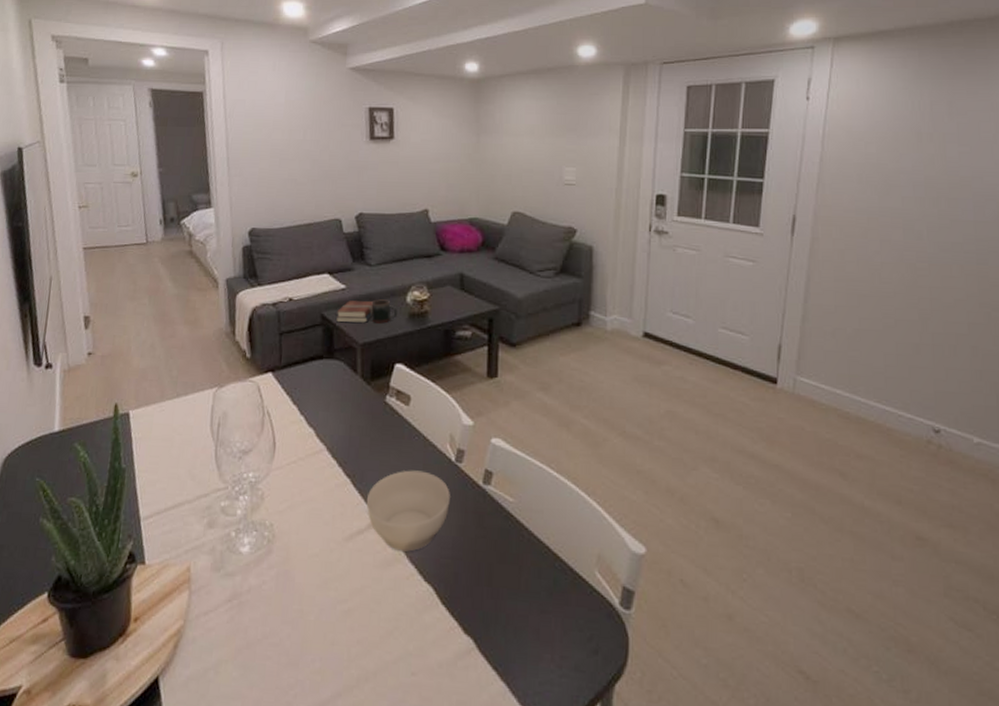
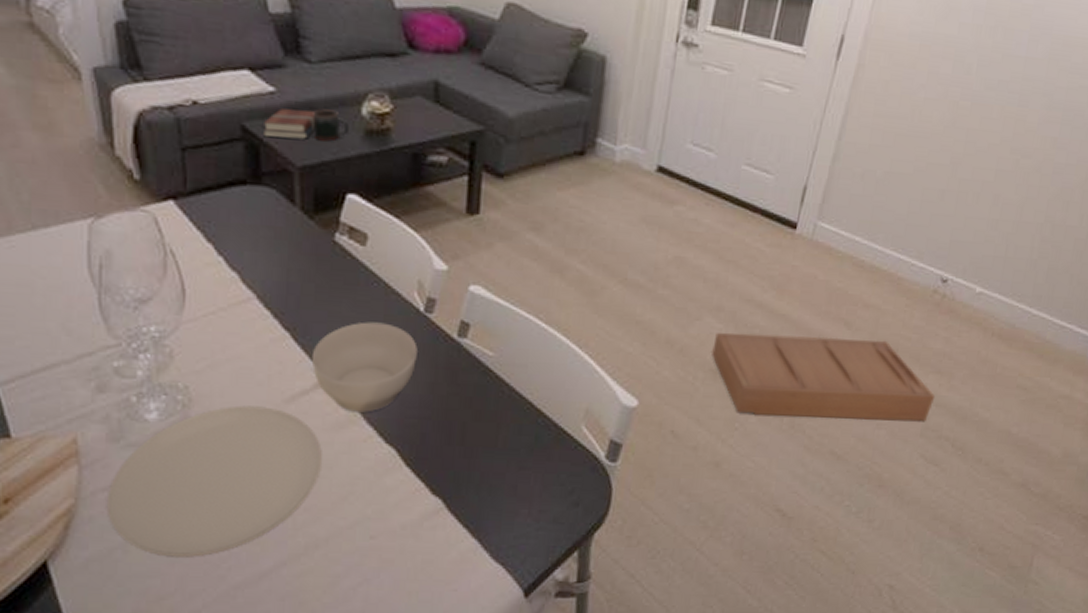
plate: none [206,542,373,683] -> present [106,405,322,557]
shoe rack: none [711,482,953,580] -> present [712,332,936,422]

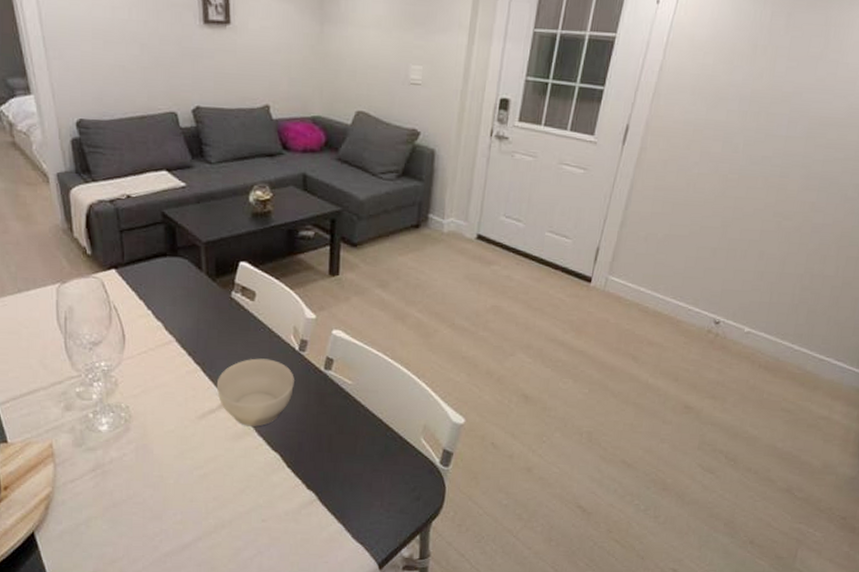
plate: present [106,405,322,557] -> none [73,421,225,532]
books: present [262,108,316,140] -> none [177,199,216,222]
mug: present [312,109,349,142] -> none [213,198,240,223]
shoe rack: present [712,332,936,422] -> none [523,365,711,438]

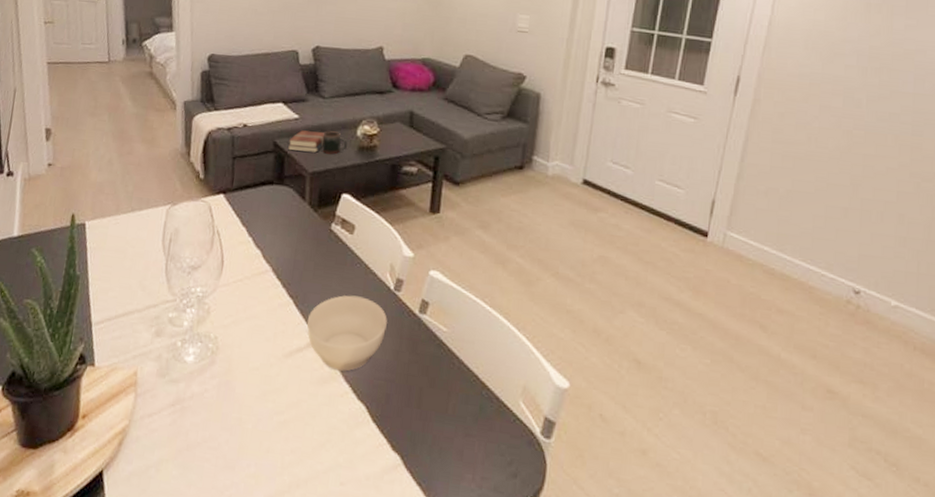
books: none [177,199,216,222] -> present [287,130,324,153]
mug: none [213,198,240,223] -> present [322,131,347,155]

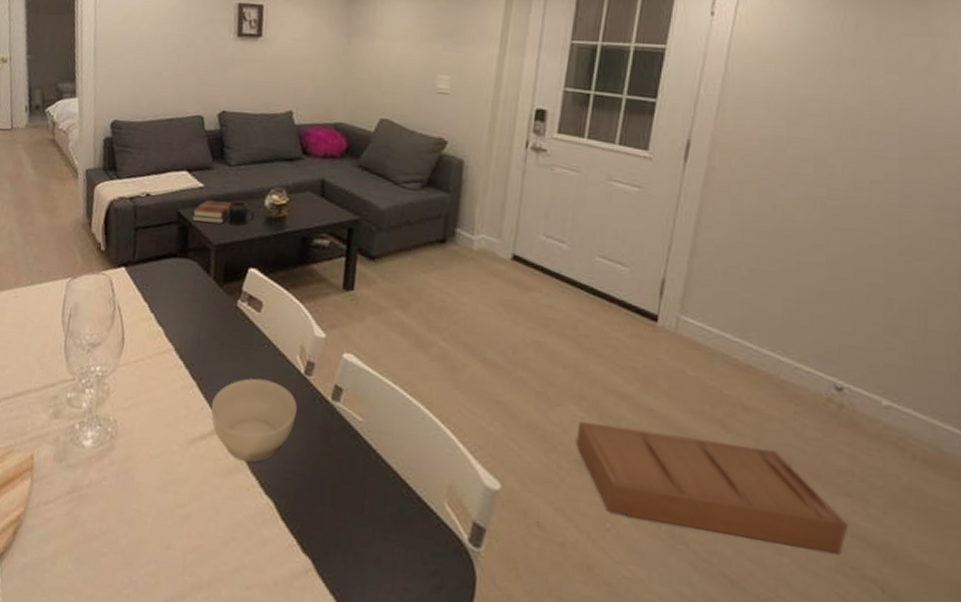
shoe rack: none [635,326,861,432] -> present [576,421,849,555]

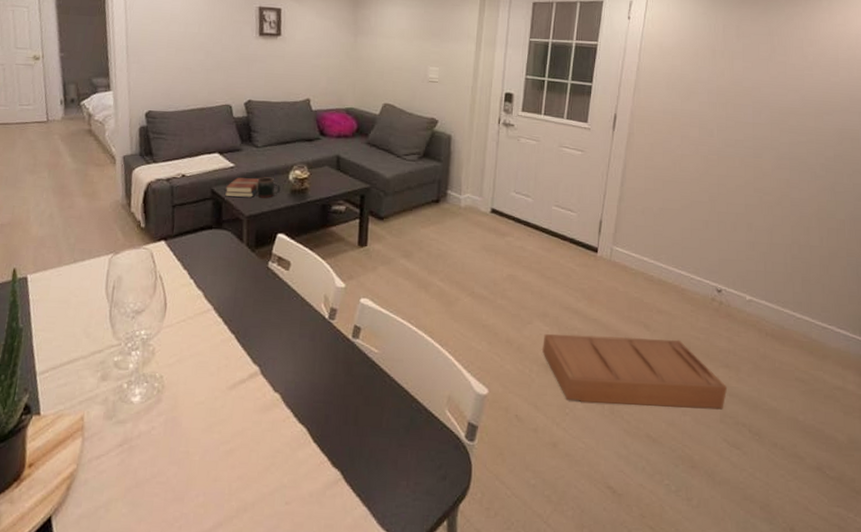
bowl: present [210,378,297,463] -> none [248,326,324,398]

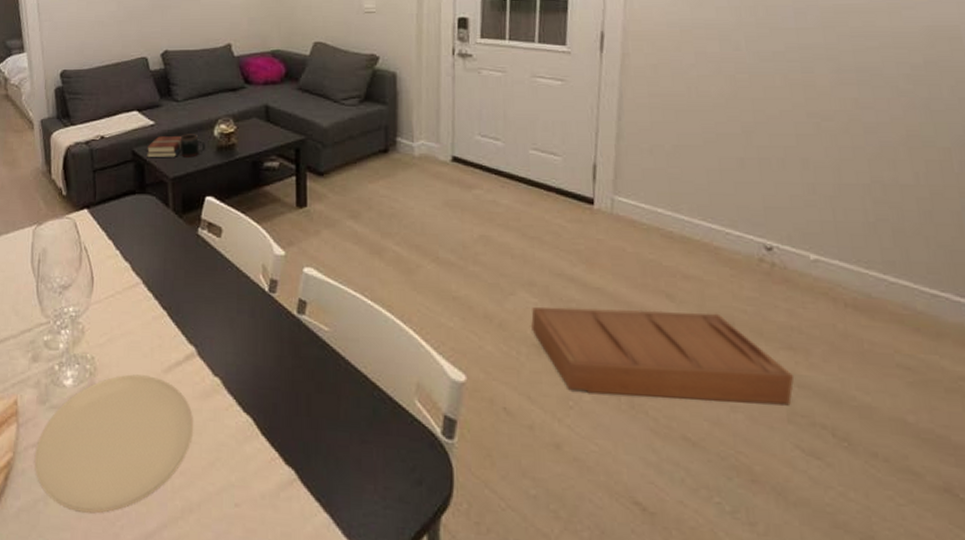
plate: none [97,391,253,517] -> present [34,374,193,514]

